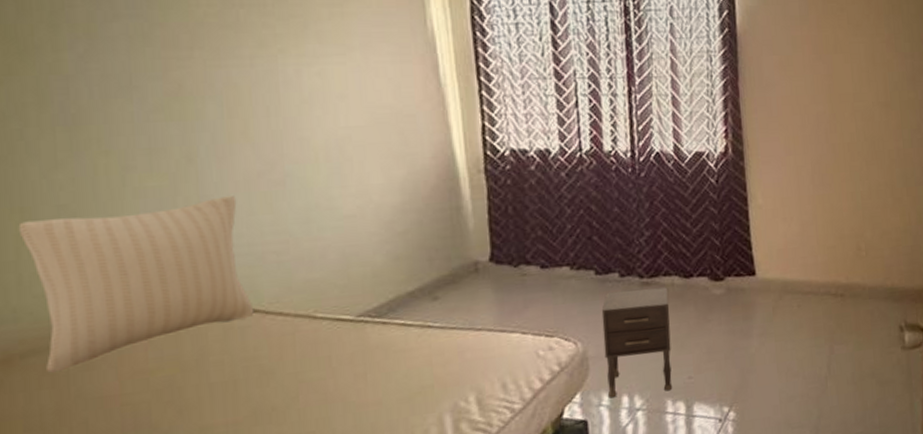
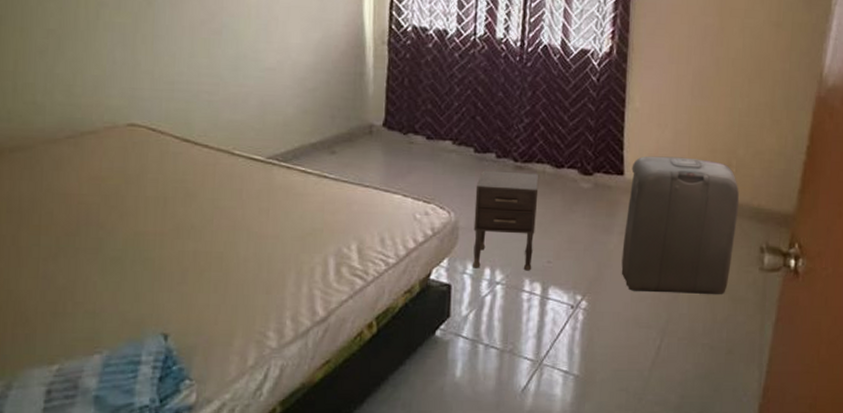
pillow: present [18,195,255,373] -> none [18,37,186,168]
suitcase: none [762,247,874,393] -> present [621,156,740,294]

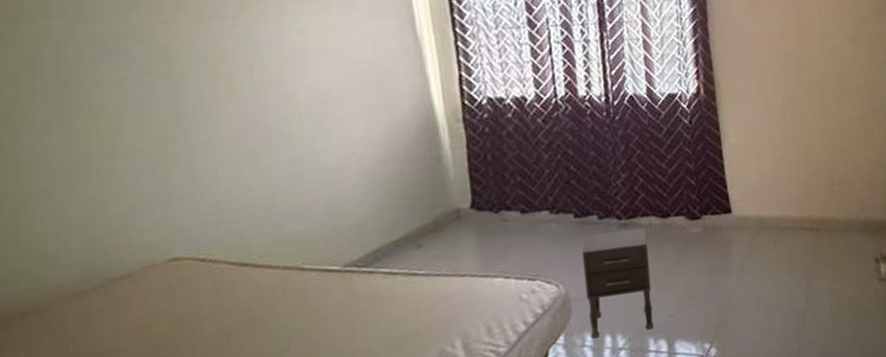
suitcase: present [621,156,740,294] -> none [738,182,851,328]

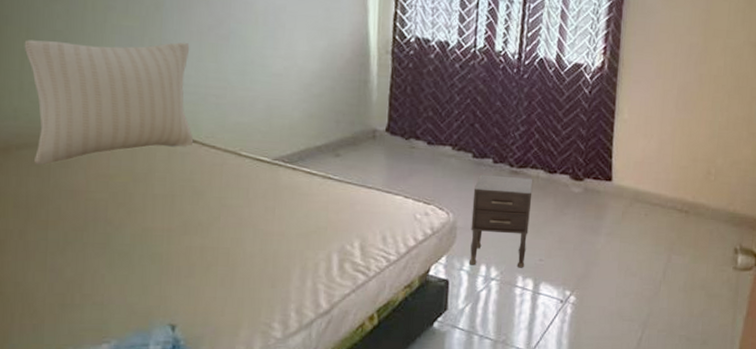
pillow: none [15,152,245,332] -> present [24,39,194,165]

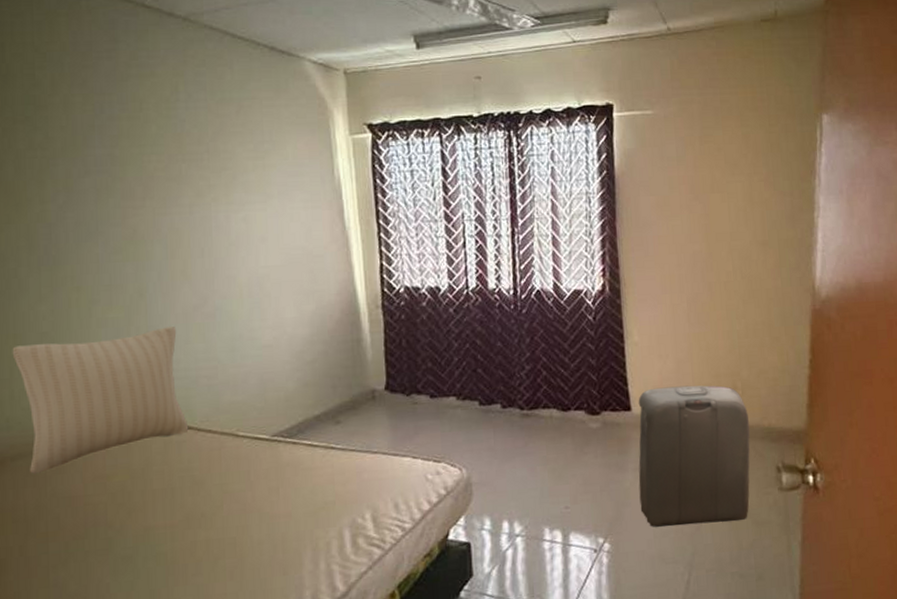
nightstand: present [469,174,533,268] -> none [484,419,550,523]
suitcase: none [607,163,717,291] -> present [638,385,750,527]

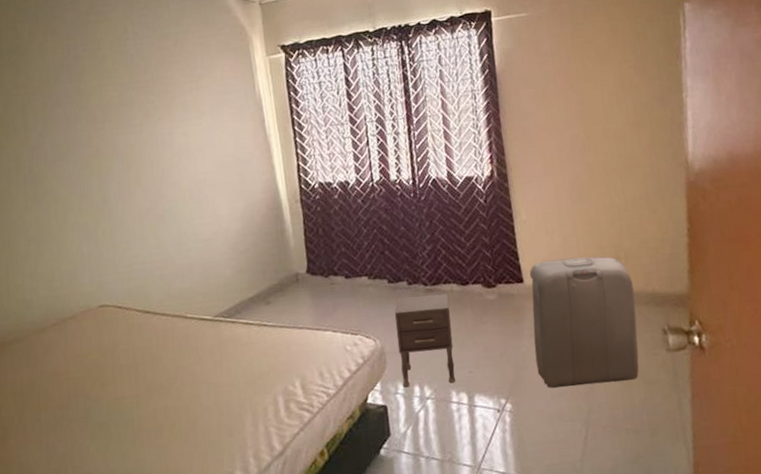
pillow: present [12,325,189,474] -> none [7,226,147,355]
nightstand: none [484,419,550,523] -> present [394,293,456,388]

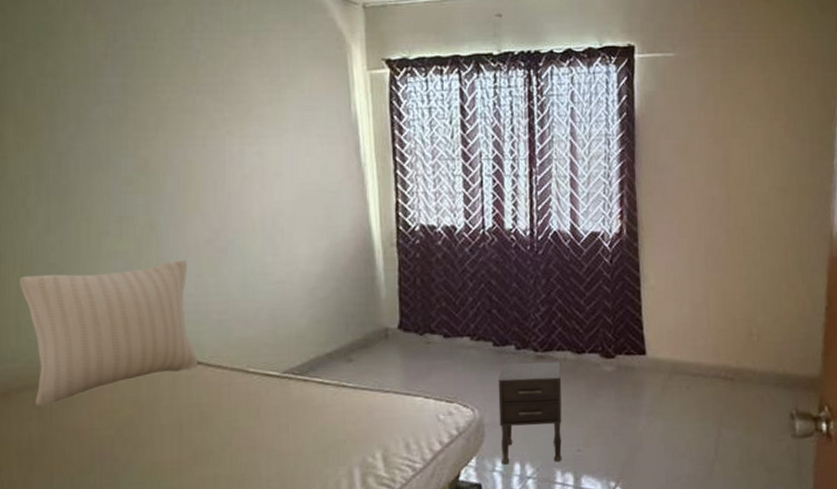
pillow: none [7,226,147,355] -> present [19,259,198,406]
suitcase: present [529,256,639,388] -> none [652,330,765,472]

